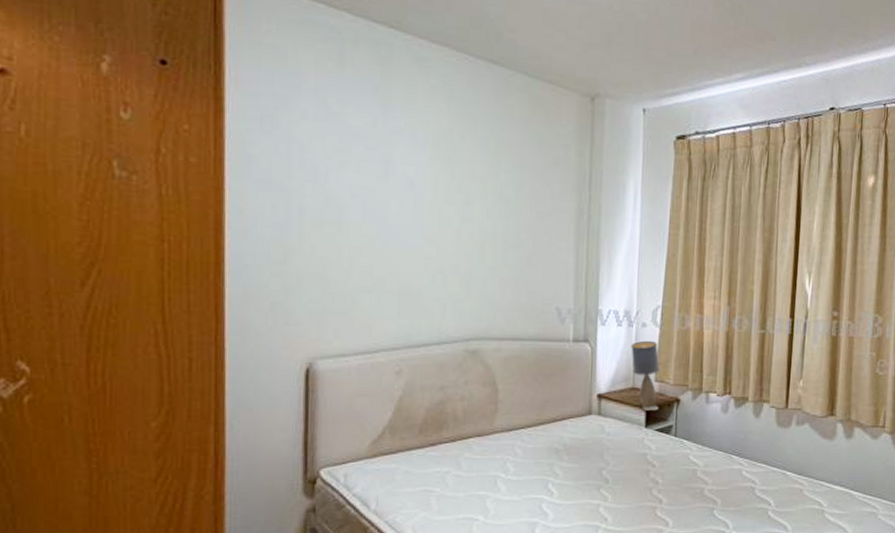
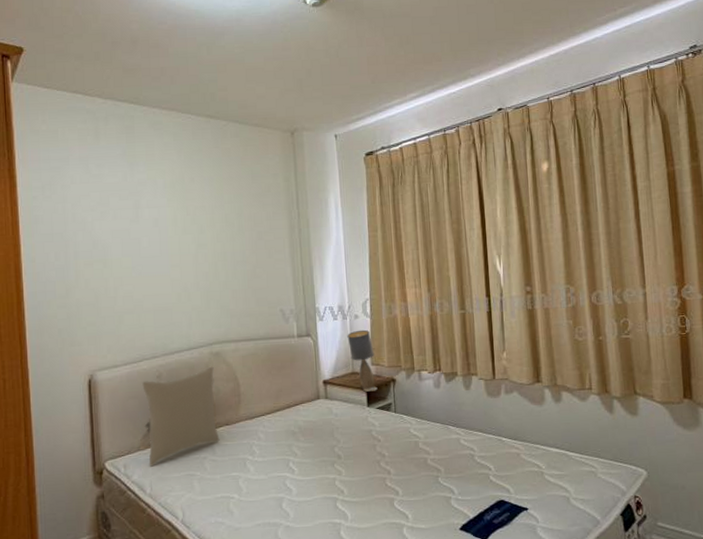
pillow: none [375,366,468,478] -> present [142,366,220,467]

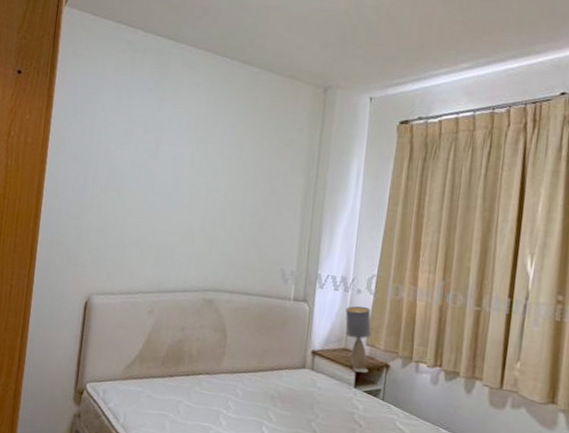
pillow: present [142,366,220,467] -> none [126,312,204,398]

